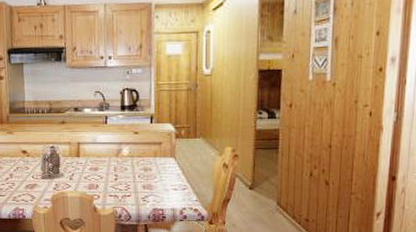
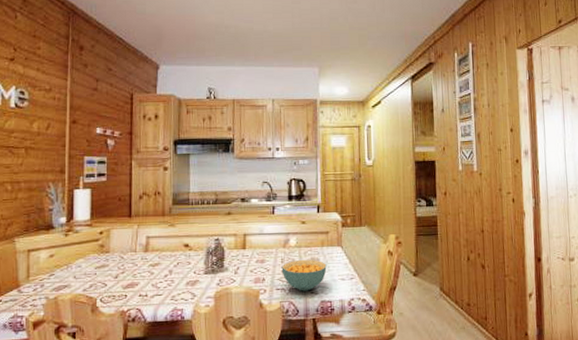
cereal bowl: none [114,168,159,199] -> present [281,259,327,291]

